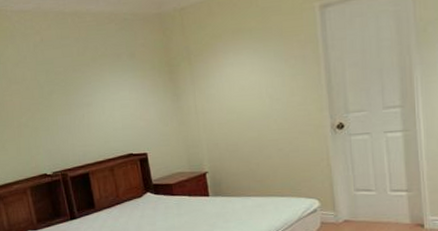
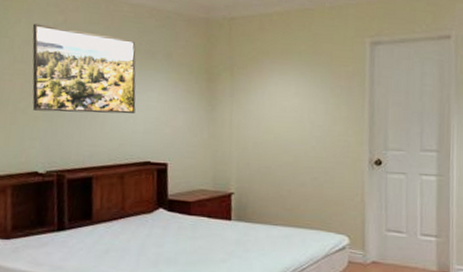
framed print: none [17,46,113,123] -> present [32,23,136,114]

